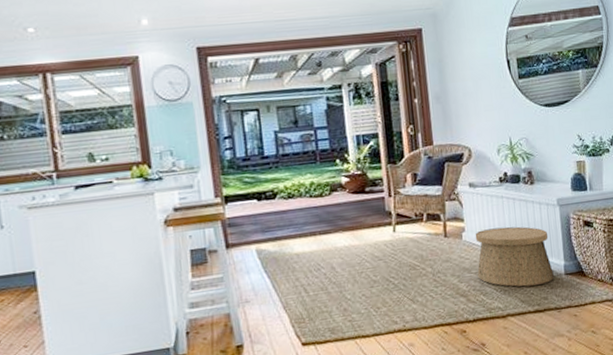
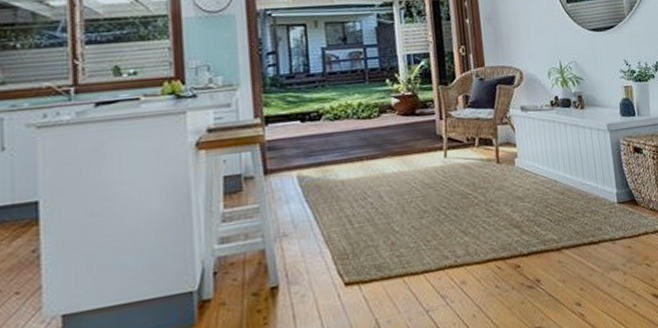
basket: present [475,226,554,287] -> none [527,152,607,217]

